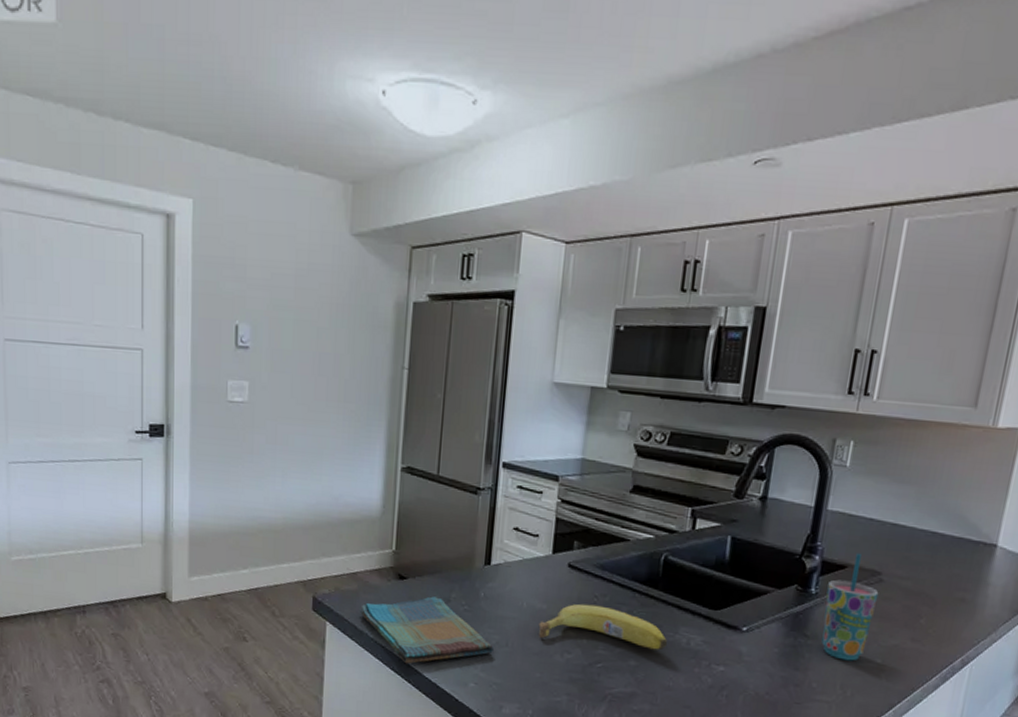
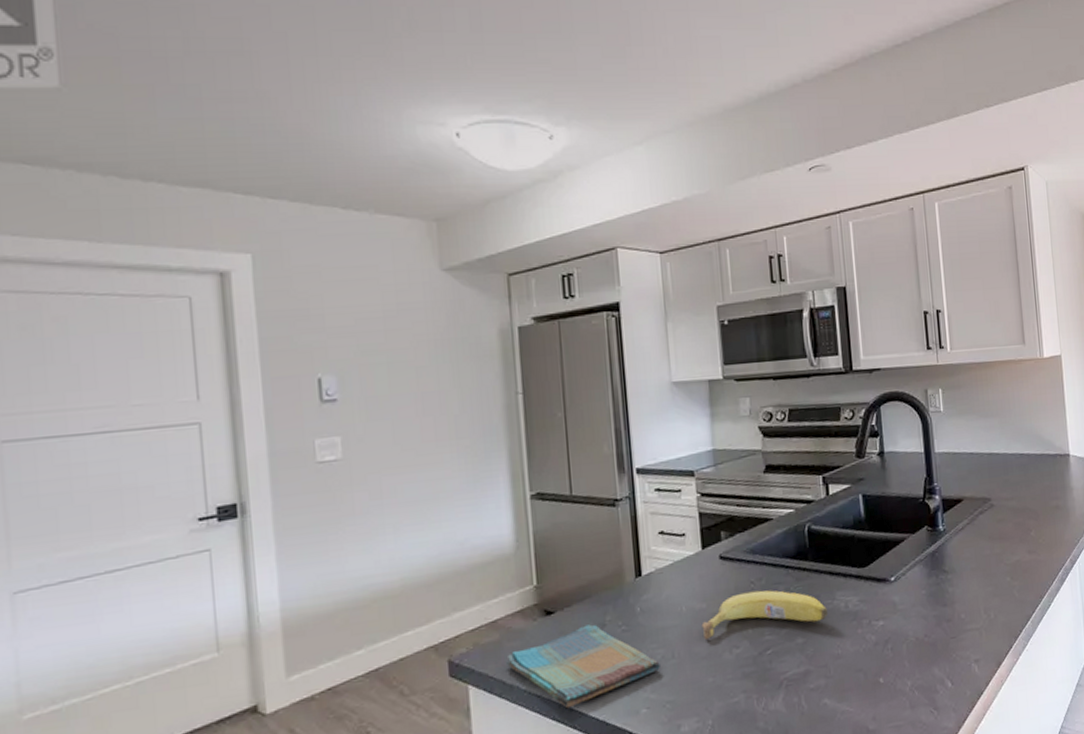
cup: present [821,552,879,661] -> none [952,485,995,586]

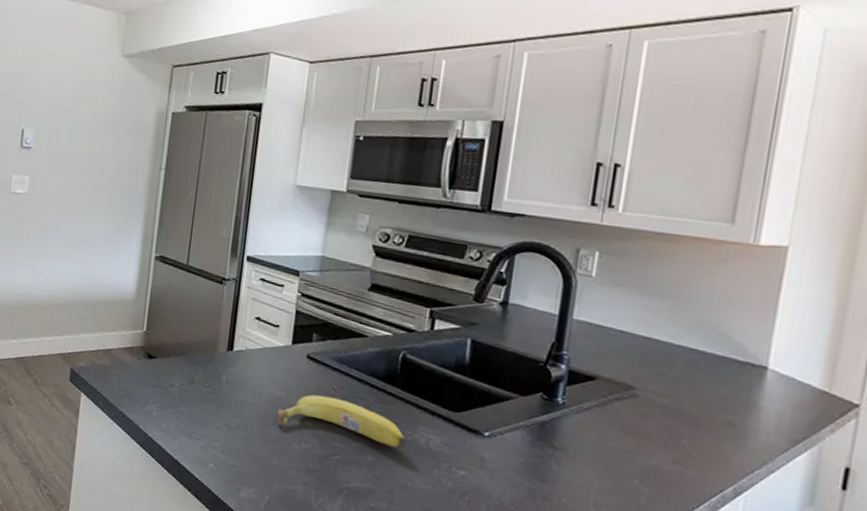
dish towel: present [506,624,662,709] -> none [111,377,234,439]

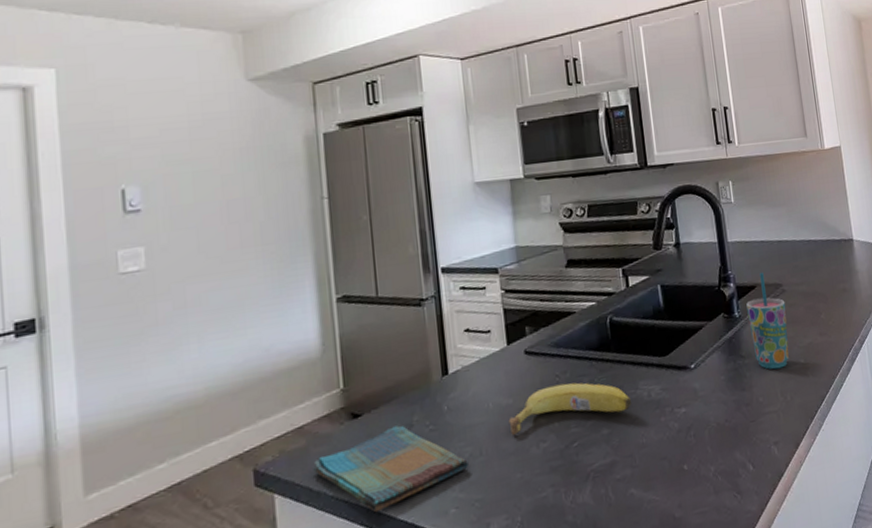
dish towel: none [111,377,234,439] -> present [313,425,470,513]
cup: none [571,364,633,479] -> present [746,272,789,370]

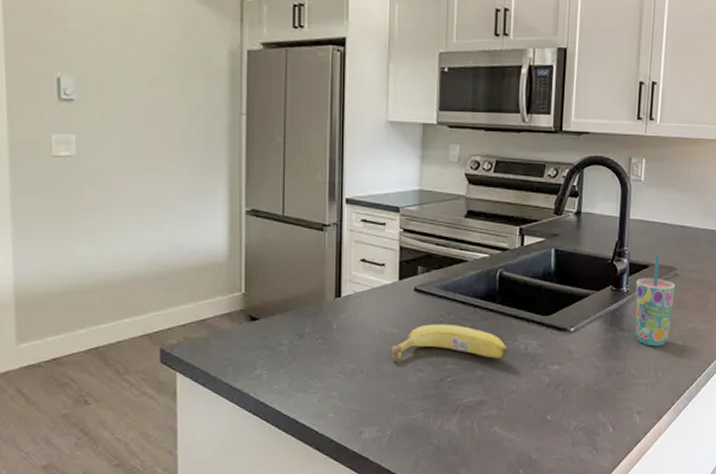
dish towel: present [313,425,470,513] -> none [212,334,351,404]

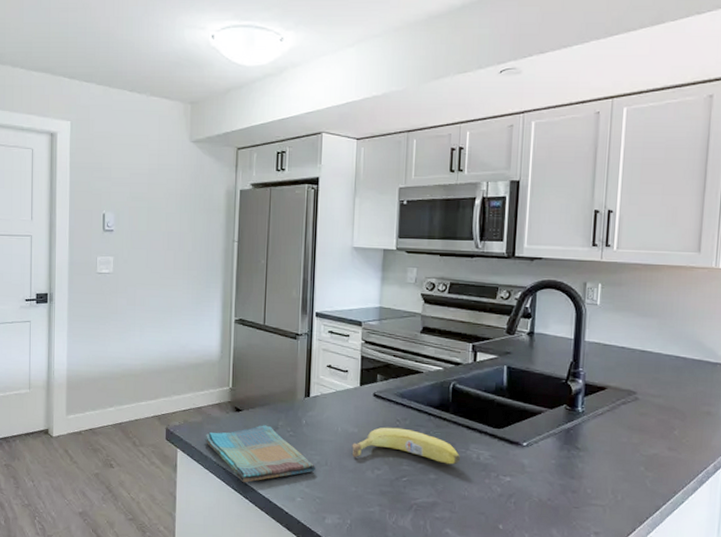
dish towel: none [212,334,351,404] -> present [205,425,316,483]
cup: present [635,253,676,347] -> none [591,376,636,469]

